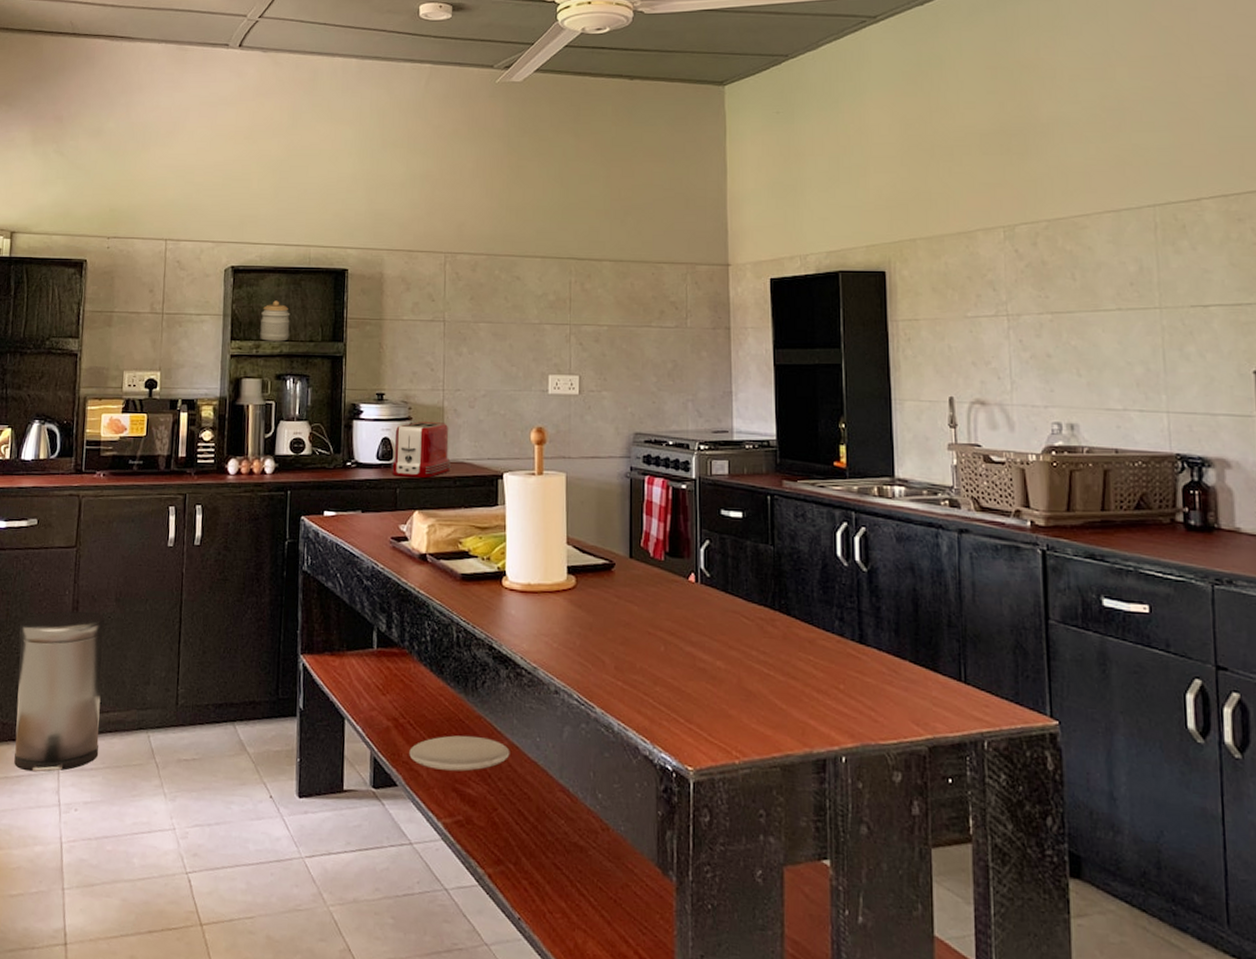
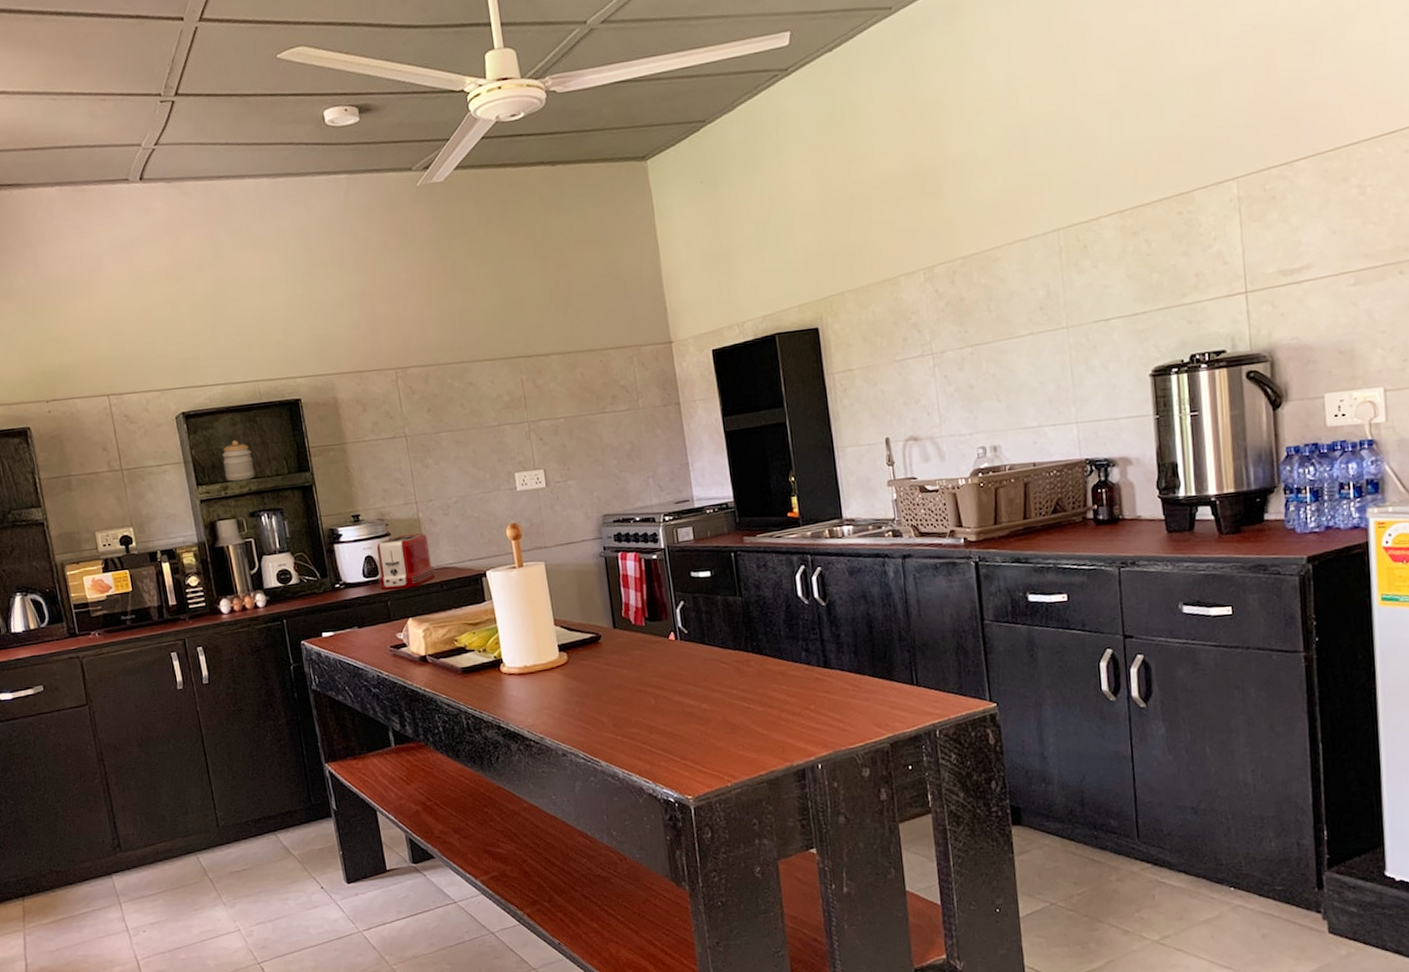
pedal bin: present [14,611,106,772] -> none [50,760,154,908]
plate: present [409,735,510,772] -> none [440,804,531,839]

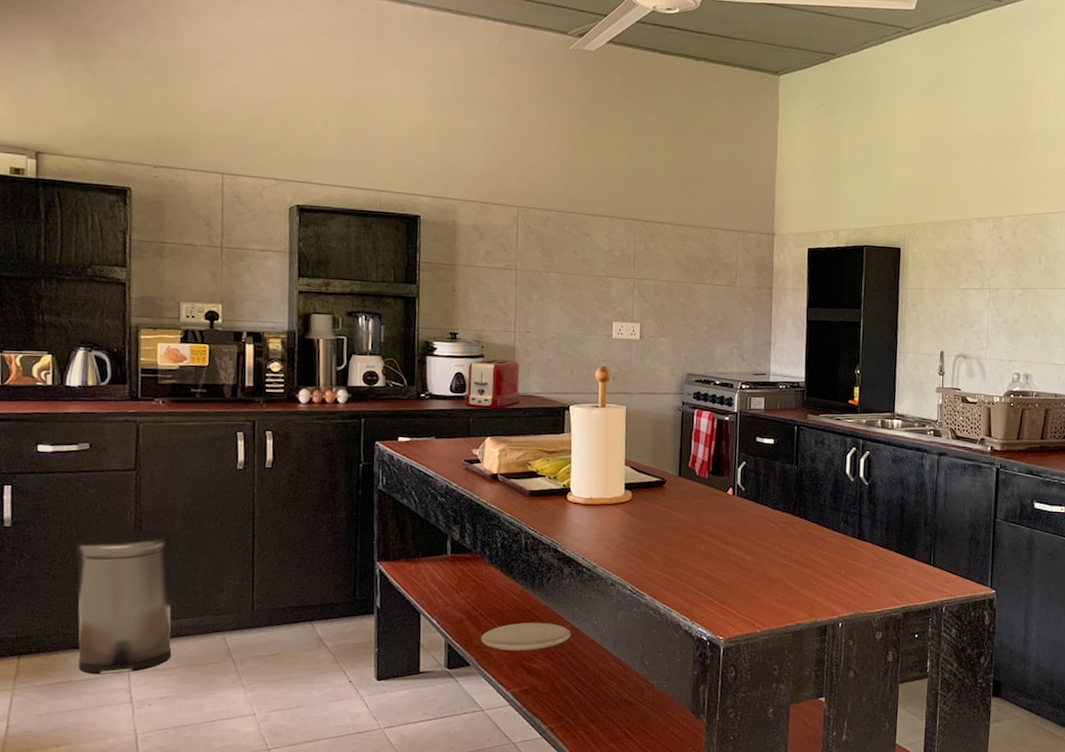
pedal bin: none [50,760,154,908] -> present [76,529,173,675]
jar: present [222,440,255,482] -> none [329,241,361,281]
plate: none [440,804,531,839] -> present [481,622,571,651]

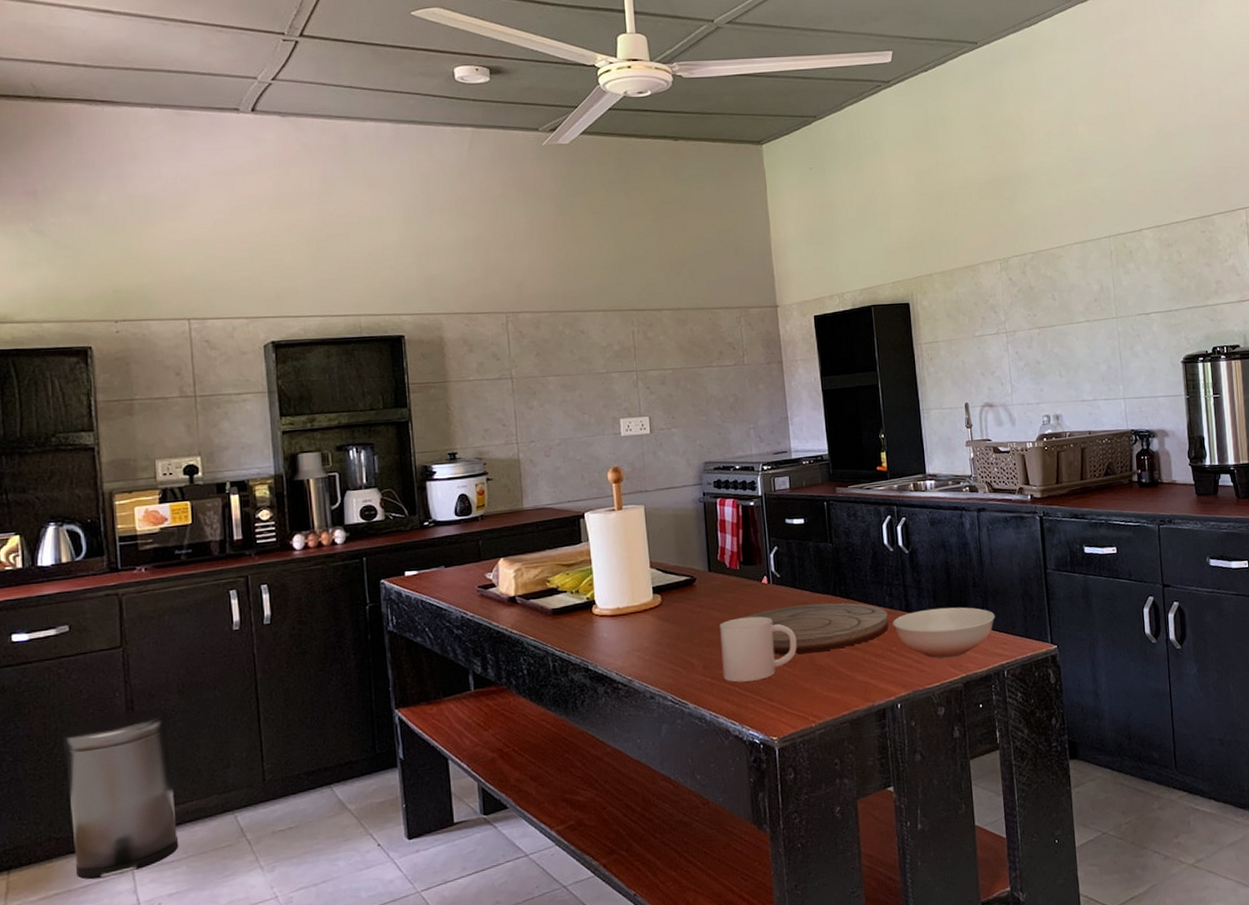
toaster: present [464,359,521,410] -> none [470,473,532,530]
plate: present [481,622,571,651] -> none [516,749,614,787]
mug: none [680,523,753,583] -> present [720,616,797,683]
cutting board: none [703,518,841,565] -> present [740,602,888,655]
bowl: none [844,539,941,589] -> present [893,607,995,660]

